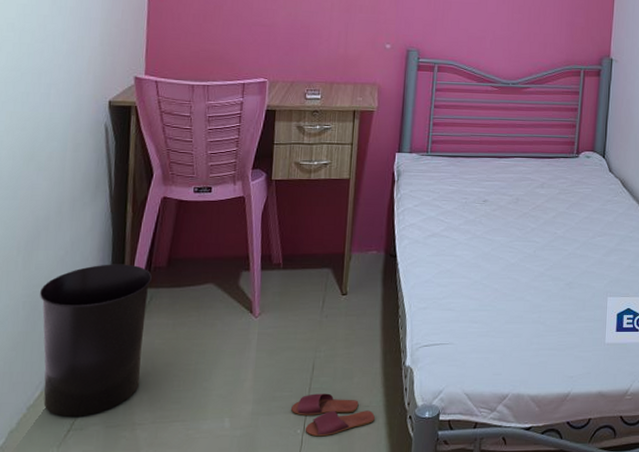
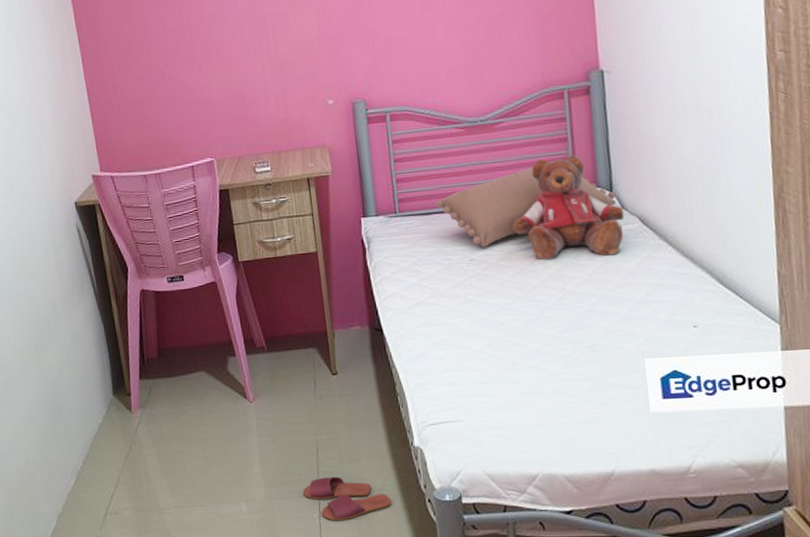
waste bin: present [40,264,152,417] -> none [55,357,158,502]
pillow: none [462,128,607,191] -> present [434,167,617,247]
teddy bear: none [523,122,611,209] -> present [513,155,625,260]

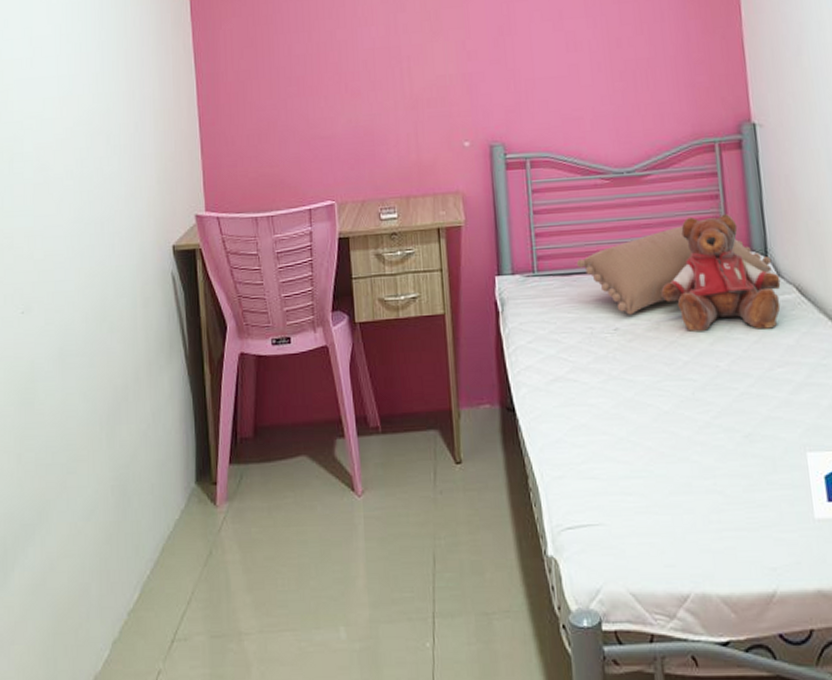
slippers: present [303,477,391,521] -> none [415,594,519,653]

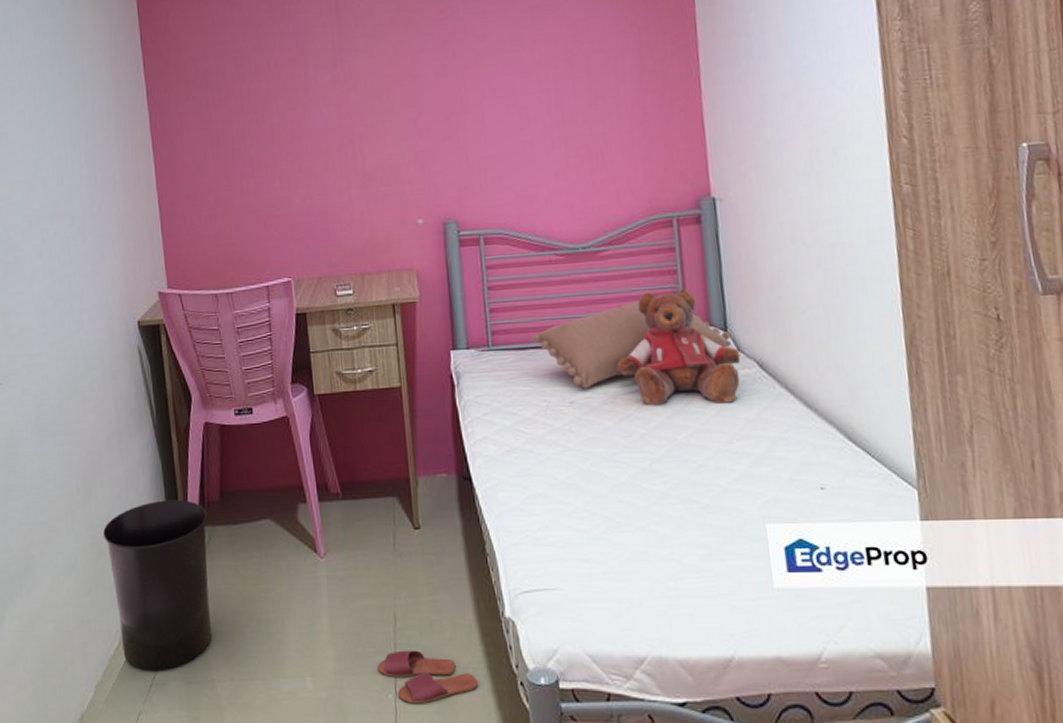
waste bin: none [127,436,241,624] -> present [103,499,213,670]
slippers: none [415,594,519,653] -> present [378,650,478,704]

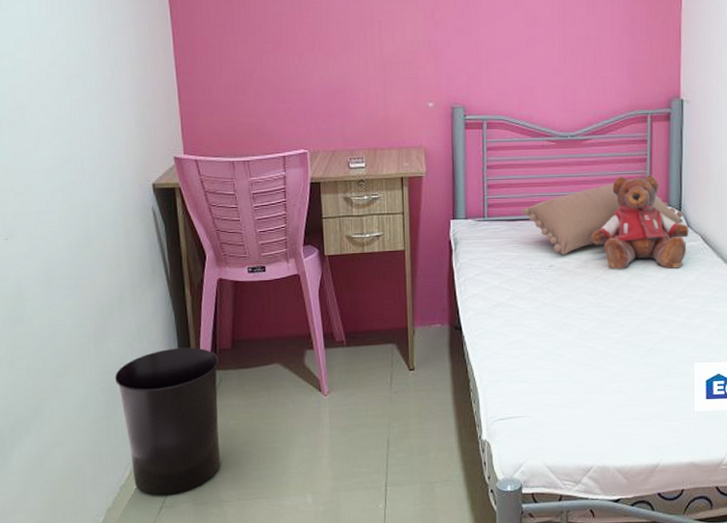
slippers: present [378,650,478,704] -> none [371,469,456,511]

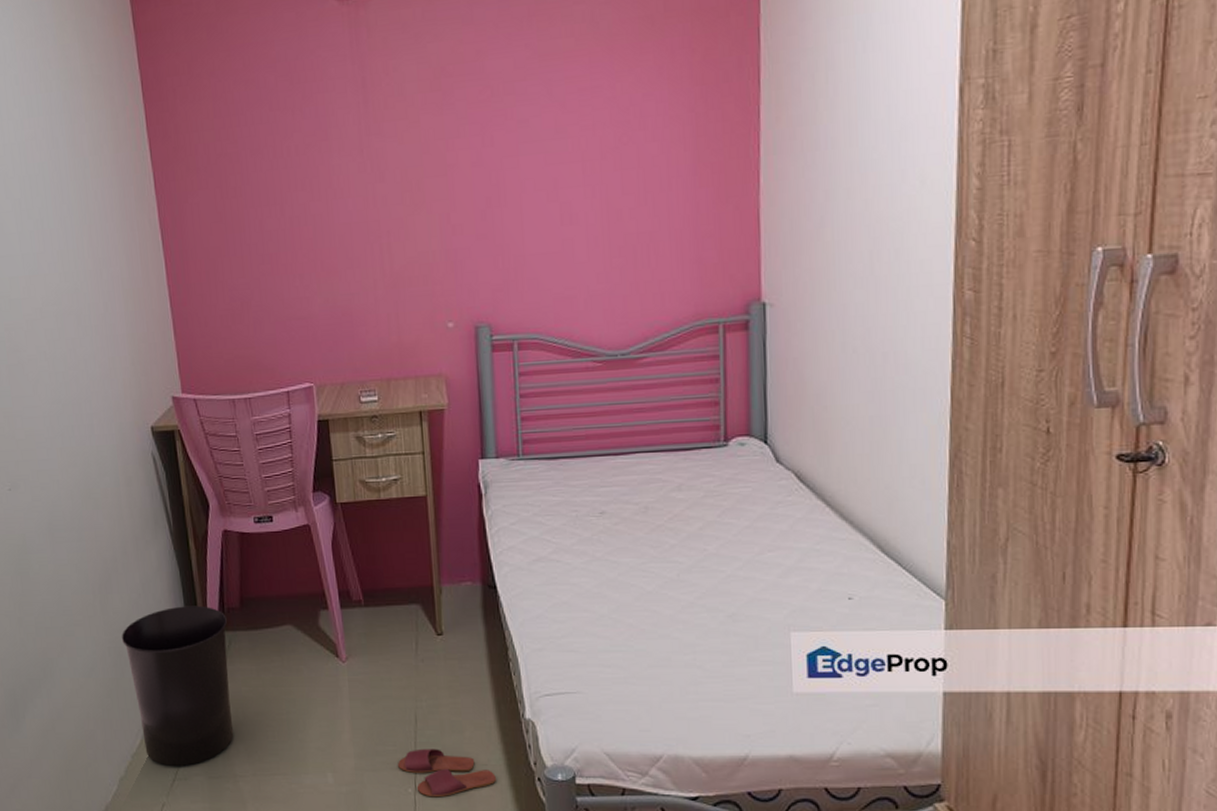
slippers: none [371,469,456,511] -> present [398,748,496,798]
pillow: present [521,183,684,255] -> none [563,410,771,499]
teddy bear: present [591,175,689,269] -> none [651,398,779,516]

